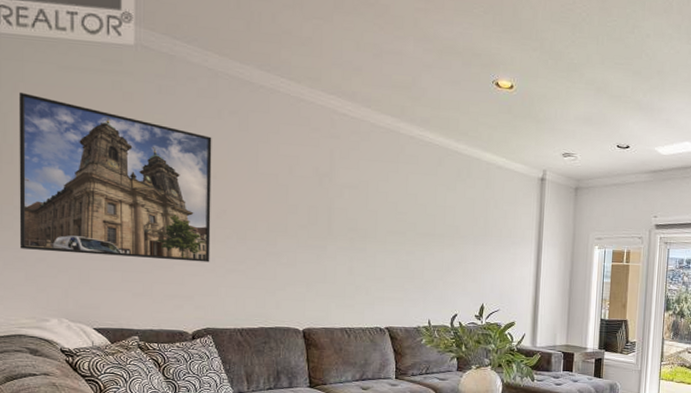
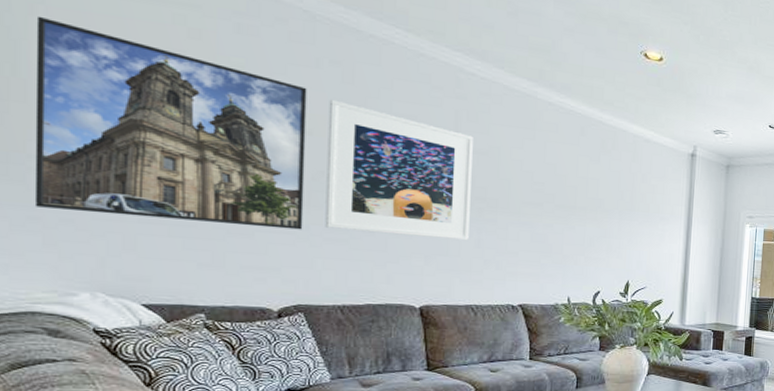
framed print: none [227,145,345,269] -> present [325,99,473,241]

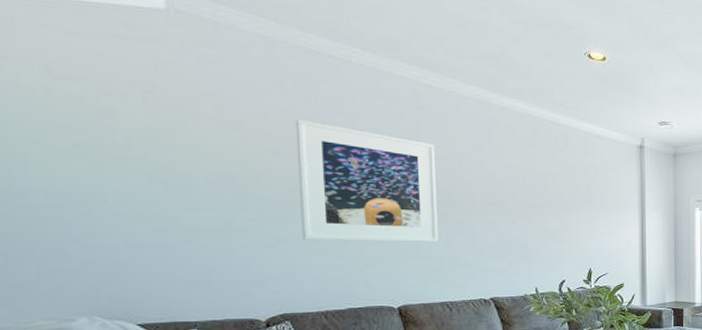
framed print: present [34,16,307,230] -> none [9,60,282,244]

